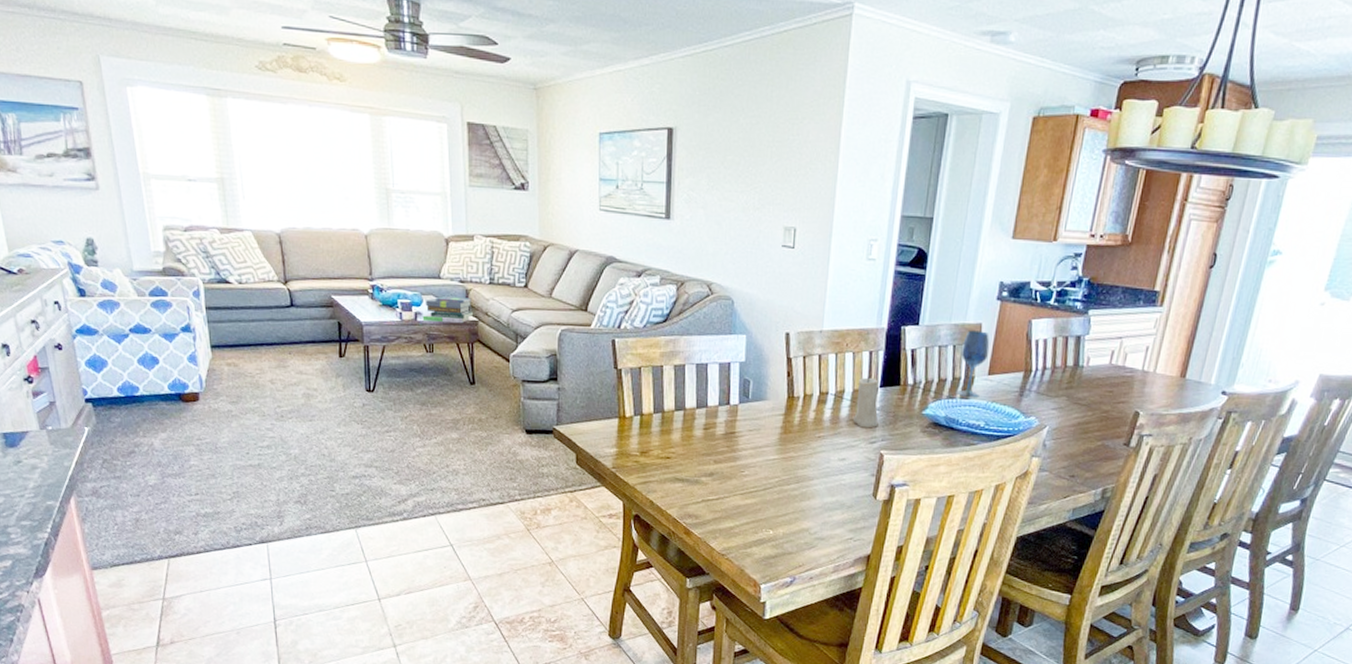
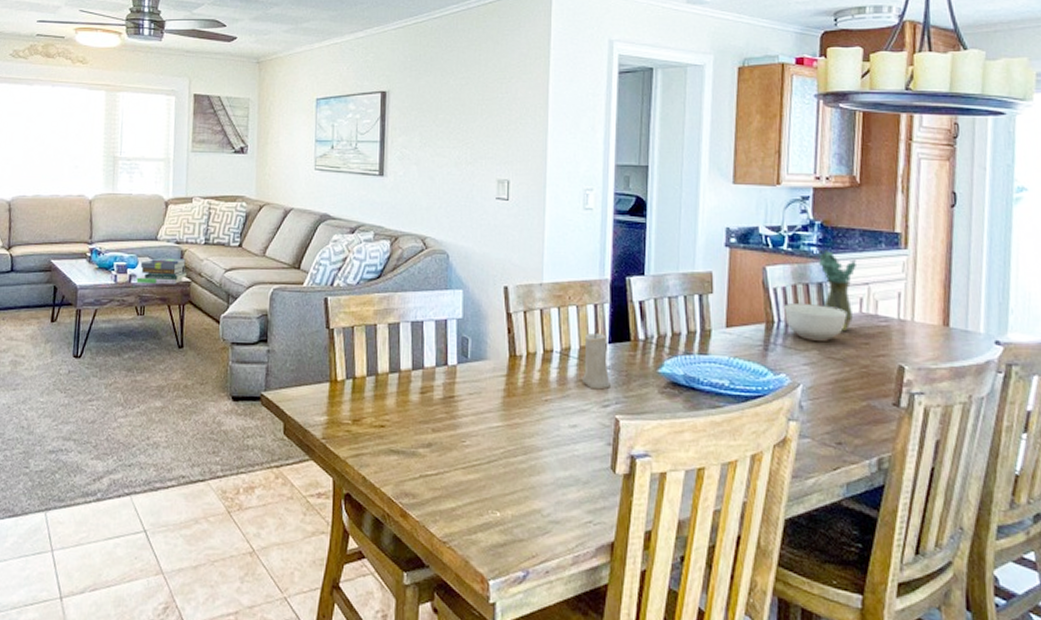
wineglass: present [957,330,990,399] -> none [693,279,724,354]
bowl: none [1042,353,1098,390] -> present [784,302,847,342]
vase: none [1078,303,1114,380] -> present [817,247,856,331]

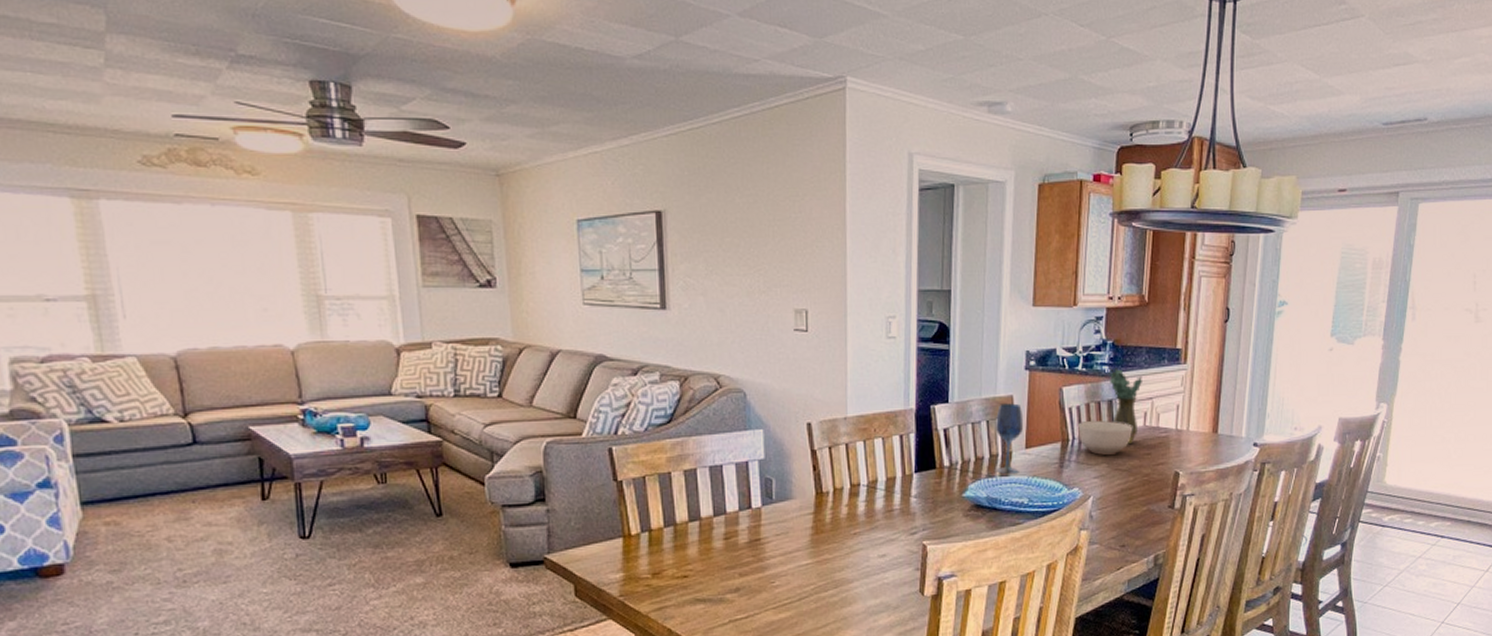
books: present [136,258,188,285] -> none [370,415,437,447]
candle: present [581,329,610,390] -> none [889,460,917,519]
wineglass: none [693,279,724,354] -> present [995,403,1024,475]

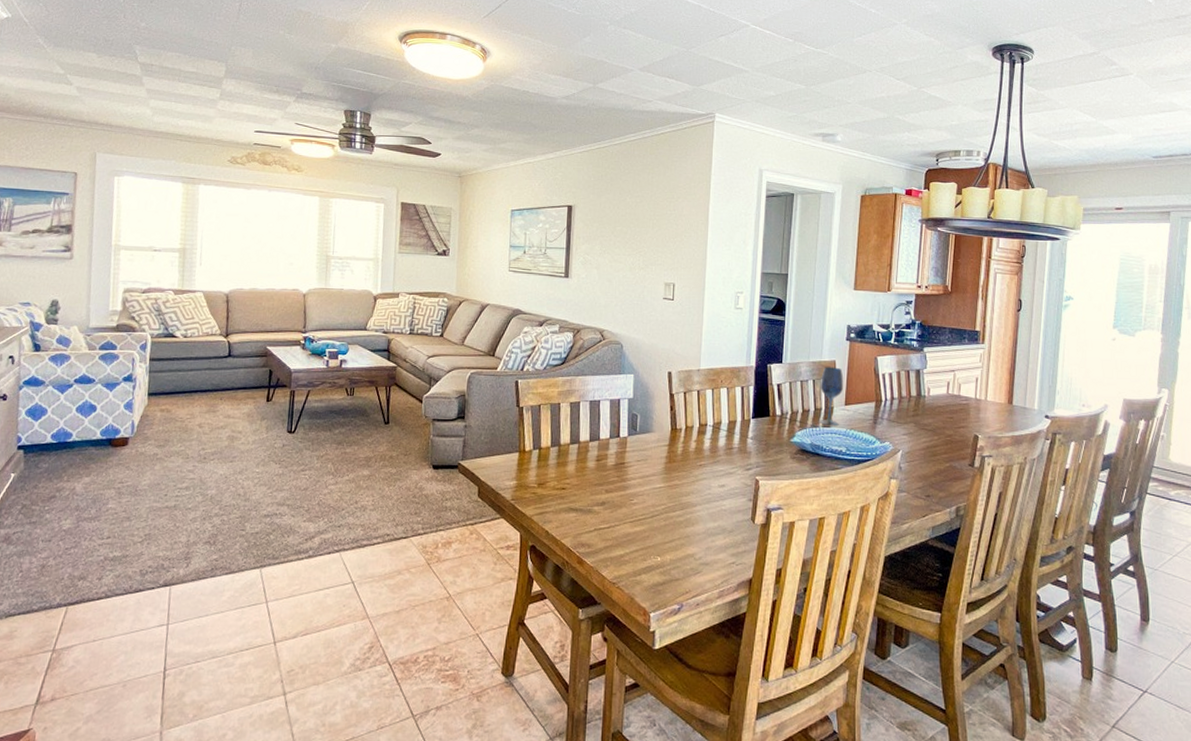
bowl: present [1078,420,1133,456] -> none [890,385,938,417]
vase: present [1108,366,1142,443] -> none [917,342,946,408]

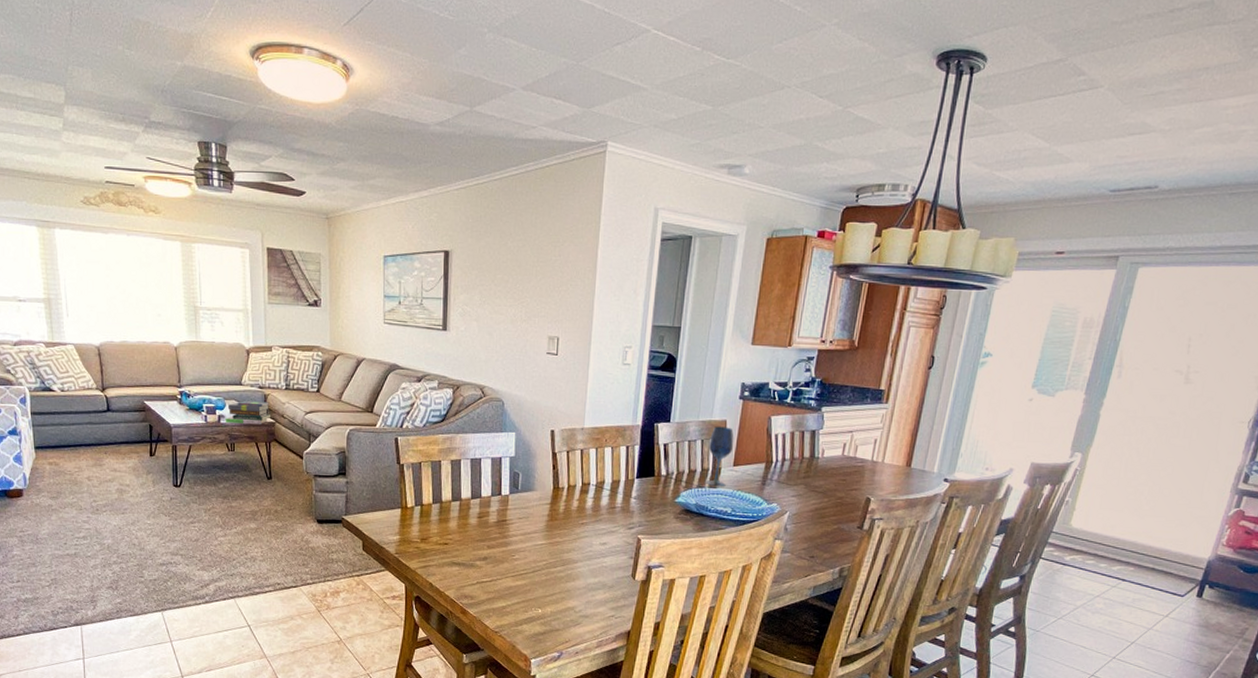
books: none [346,345,394,370] -> present [225,401,272,425]

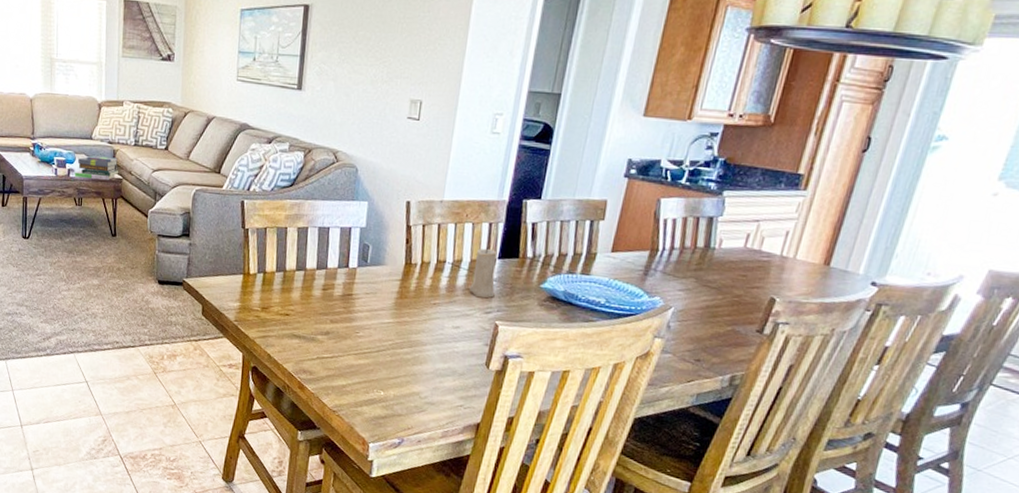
candle: none [612,467,636,515] -> present [468,245,497,299]
wineglass: present [706,426,734,487] -> none [577,206,615,275]

